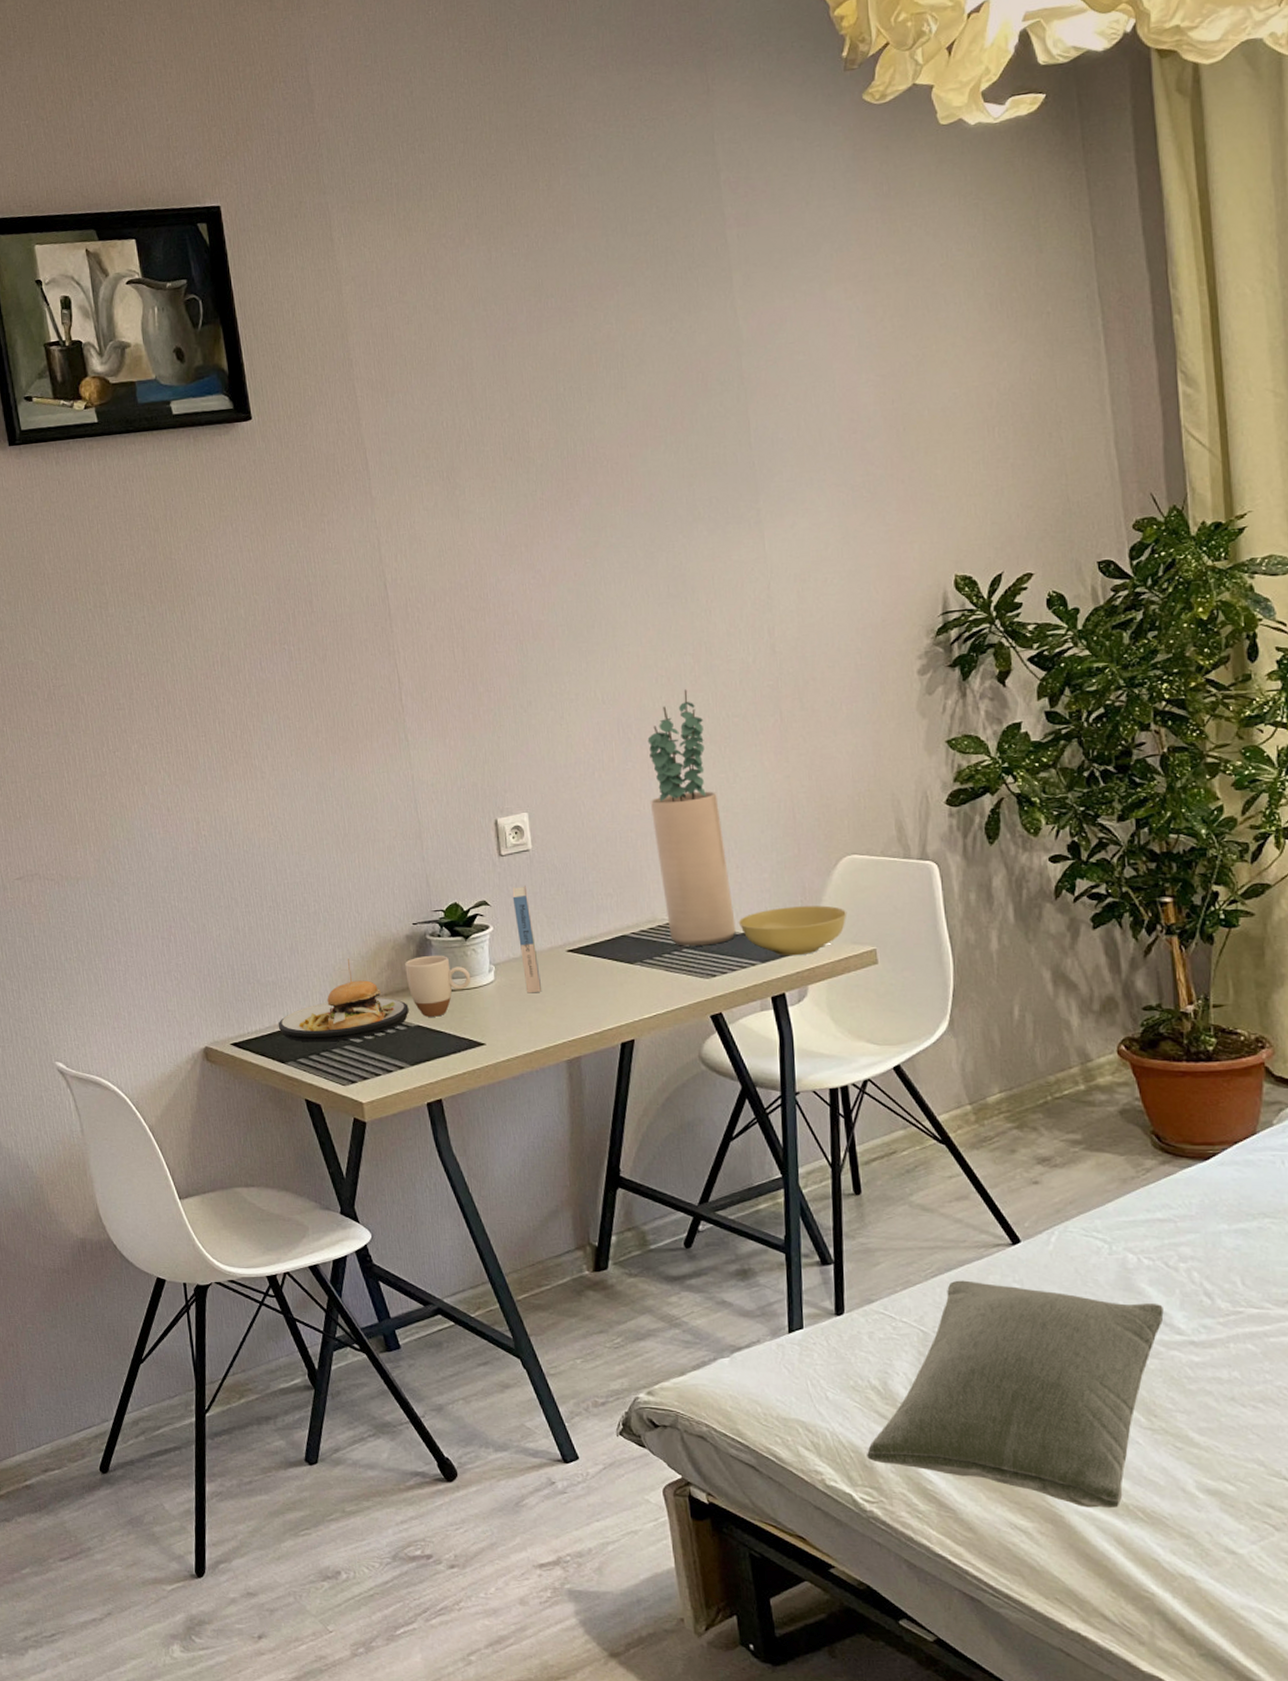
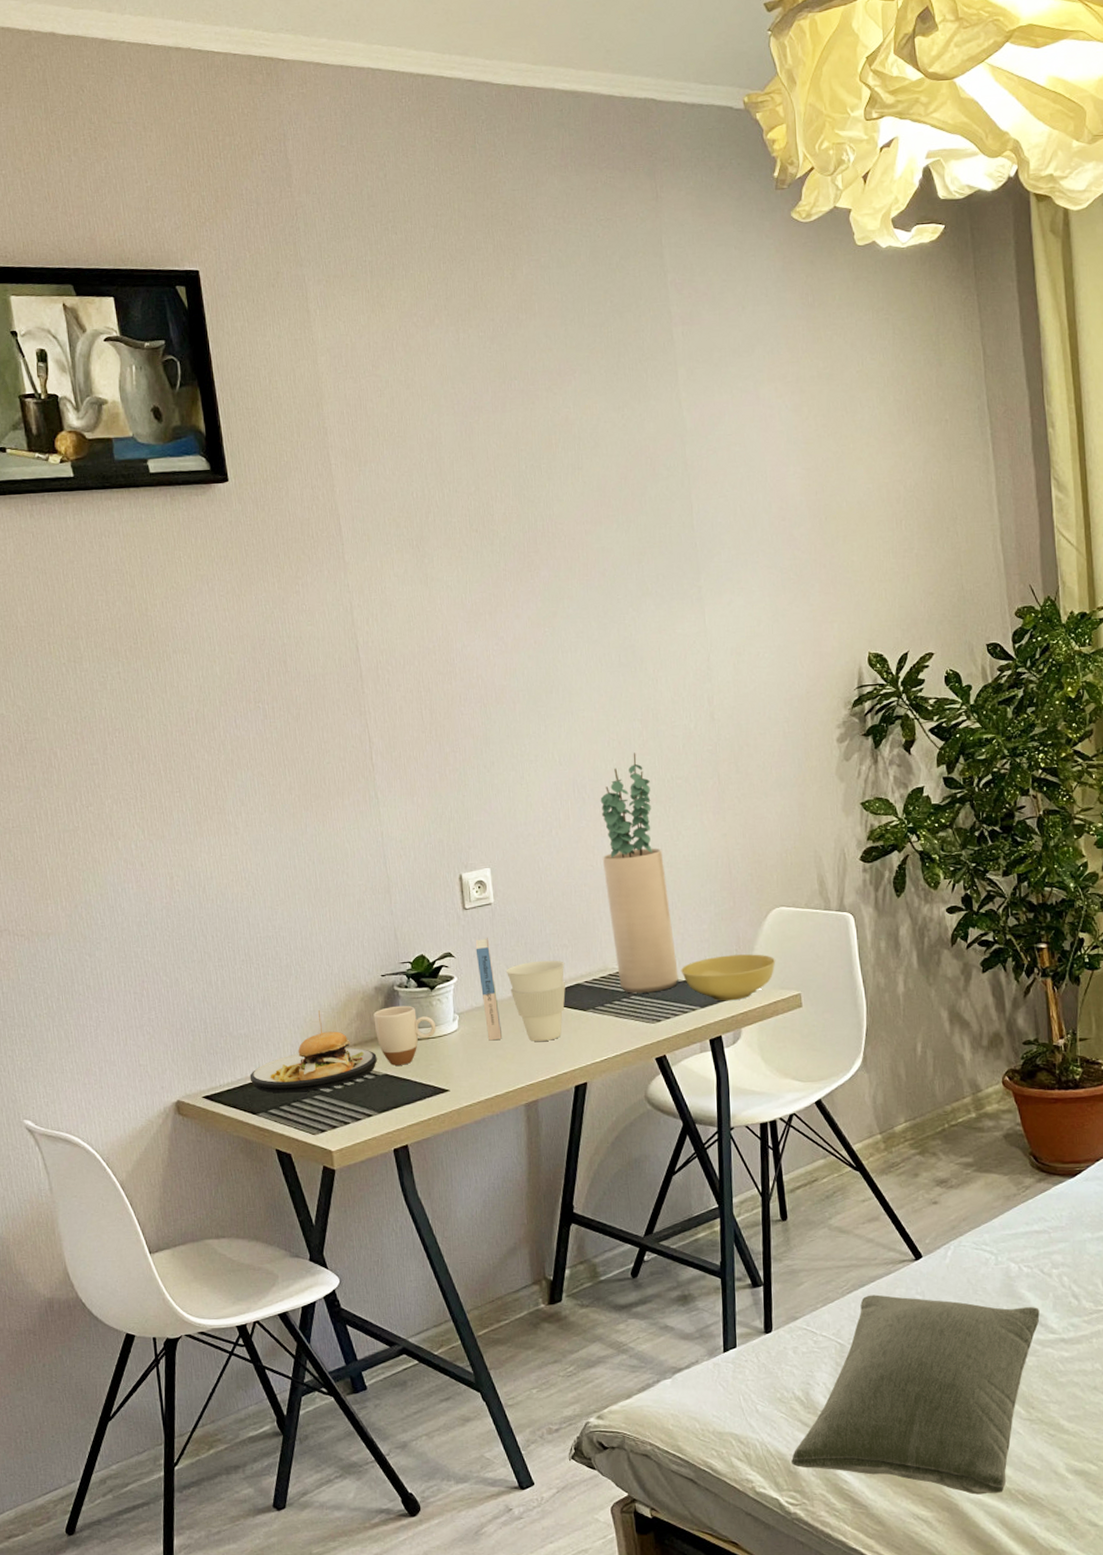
cup: none [545,909,610,995] -> present [505,960,566,1041]

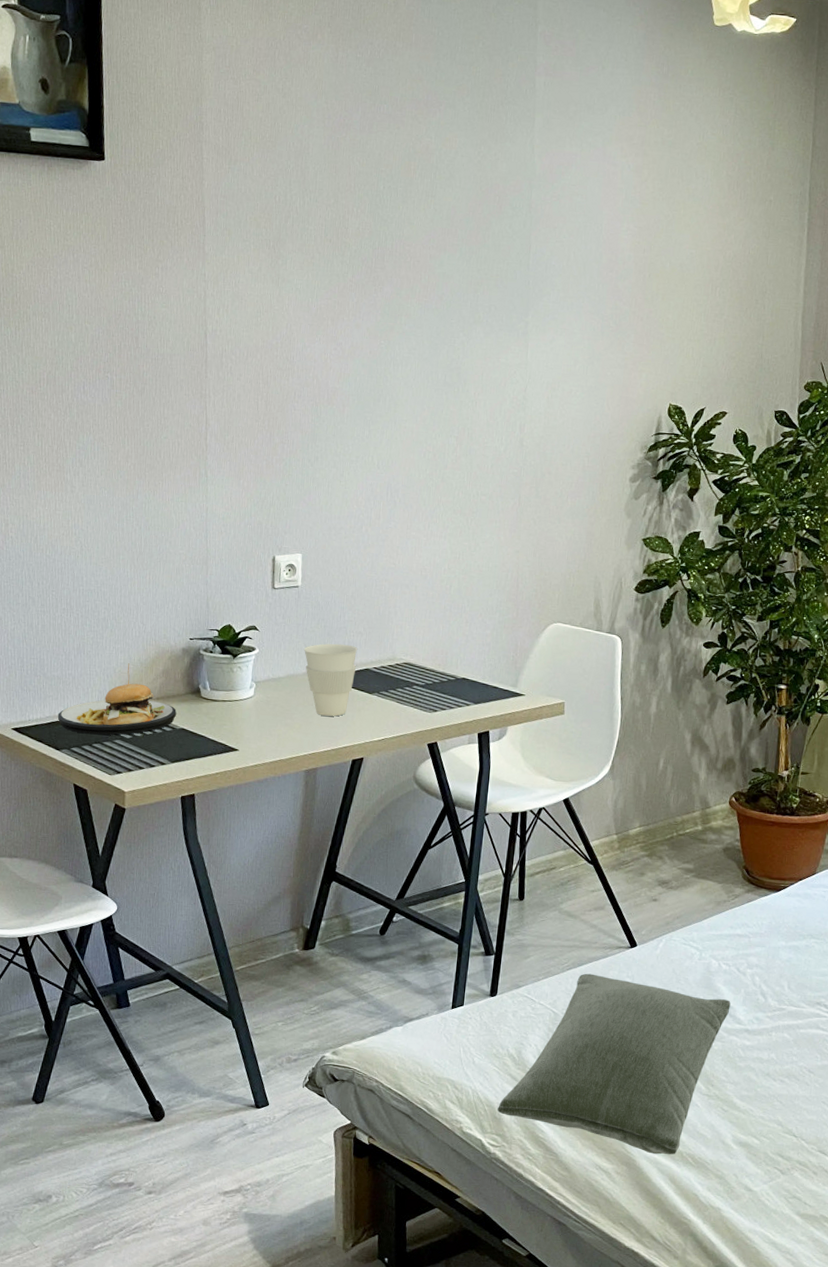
mug: present [373,1005,436,1066] -> none [177,668,234,722]
book: present [475,938,502,1041] -> none [278,617,293,710]
vase: present [600,752,679,994] -> none [404,466,460,685]
bowl: present [680,954,776,1001] -> none [461,660,547,701]

